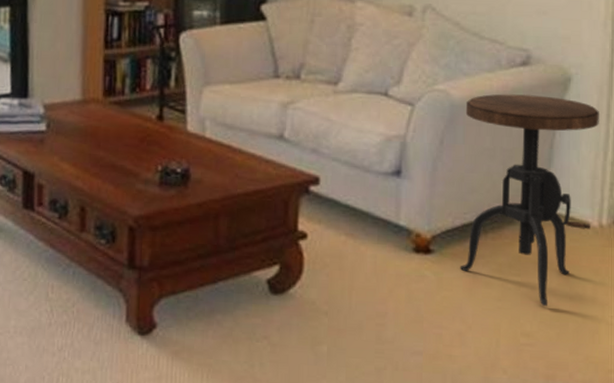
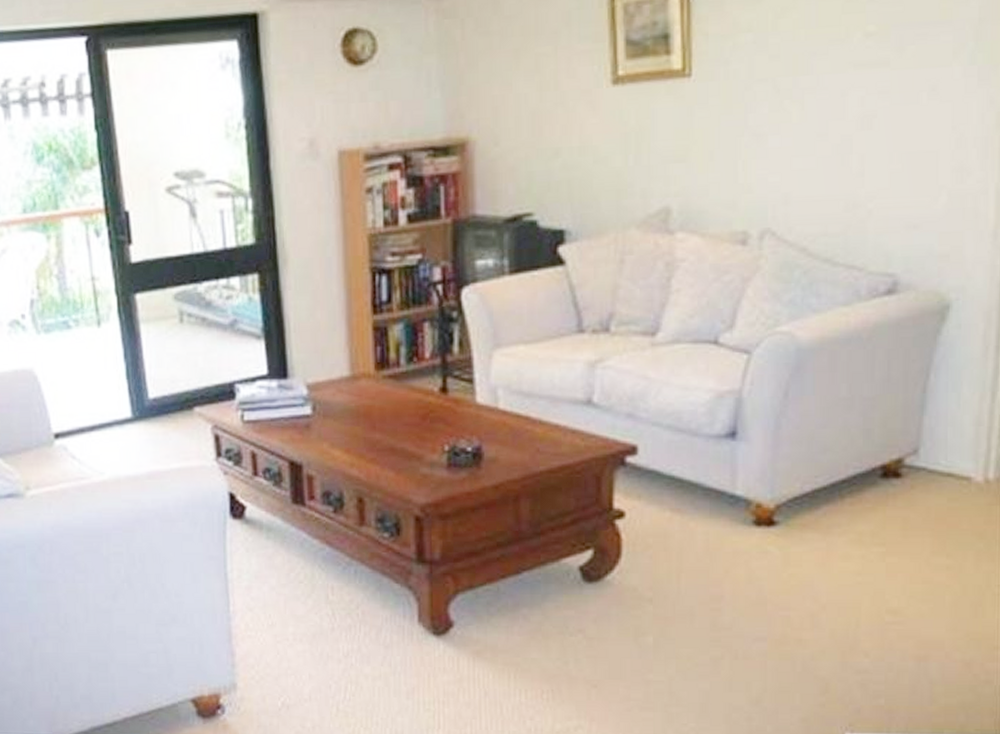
side table: present [459,94,599,307] -> none [810,329,986,579]

